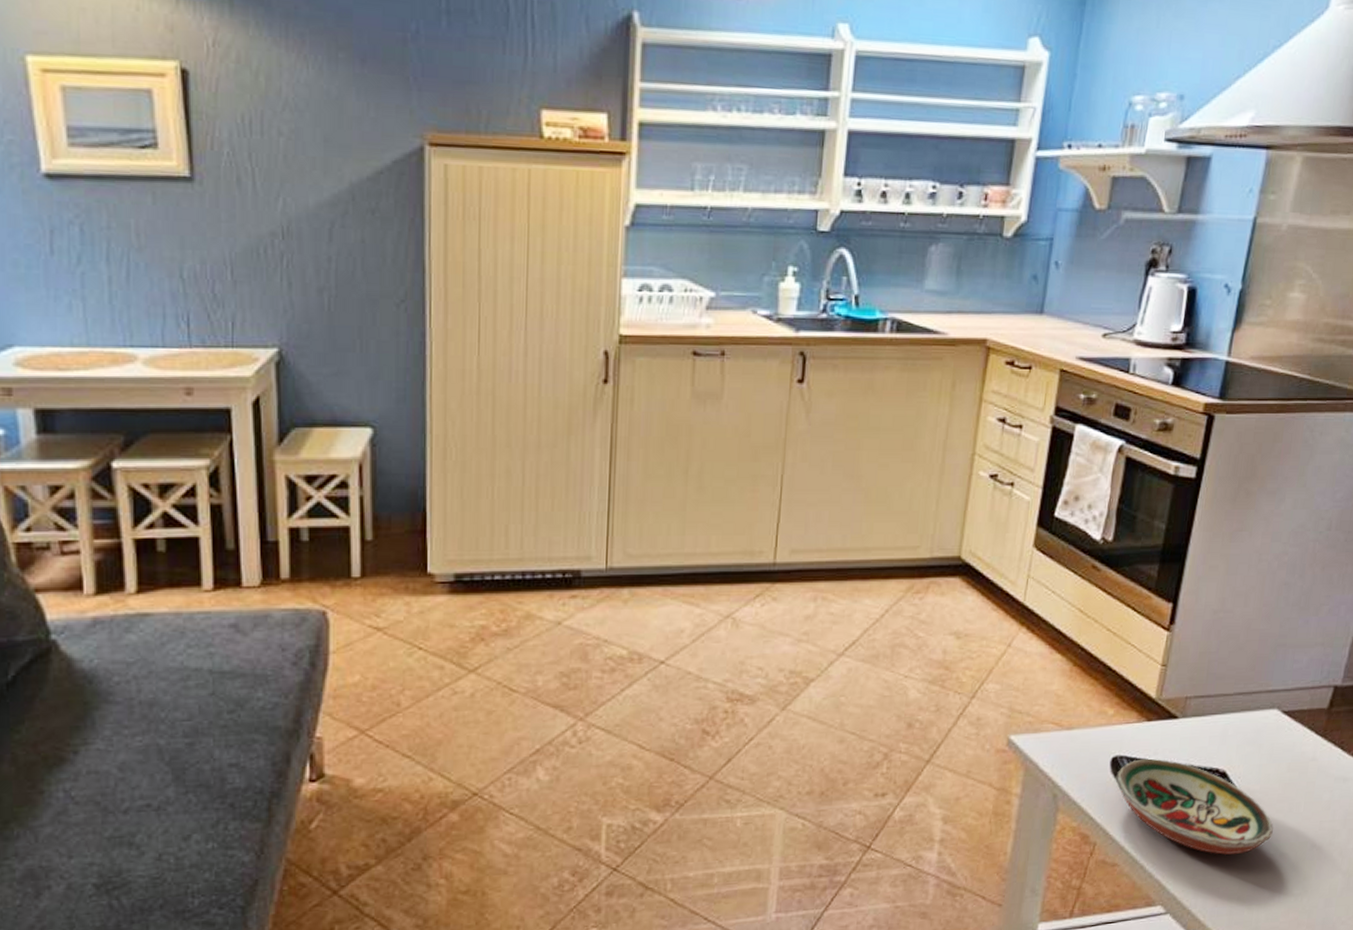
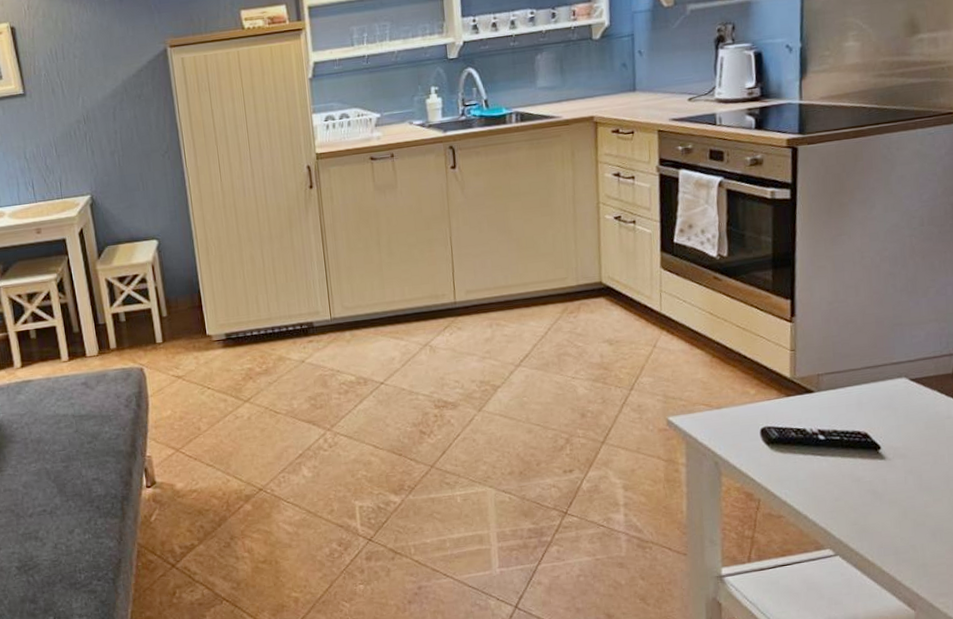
decorative bowl: present [1115,758,1273,855] -> none [767,427,923,503]

